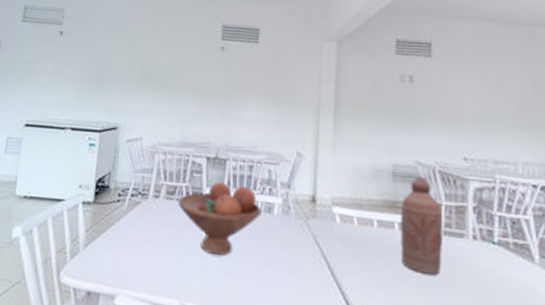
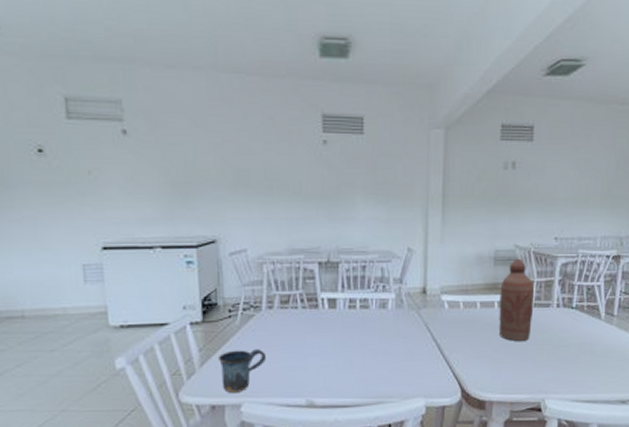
mug: none [101,235,146,283] -> present [219,349,266,394]
fruit bowl: present [178,181,262,256] -> none [293,285,376,354]

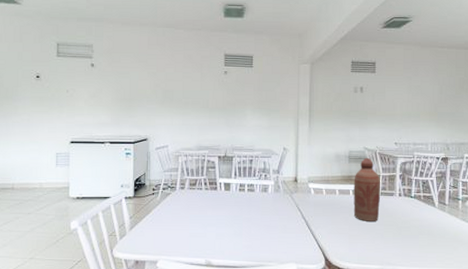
mug: present [219,349,266,394] -> none [143,219,177,252]

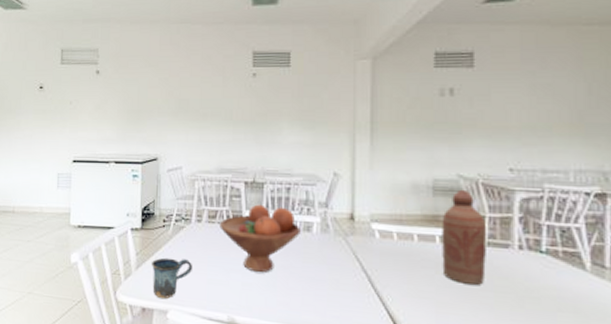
mug: none [143,219,177,252] -> present [152,257,192,300]
fruit bowl: none [199,173,260,225] -> present [219,204,301,273]

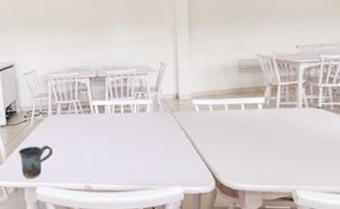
fruit bowl: present [219,204,301,273] -> none [71,94,137,149]
bottle: present [442,189,487,285] -> none [246,65,280,138]

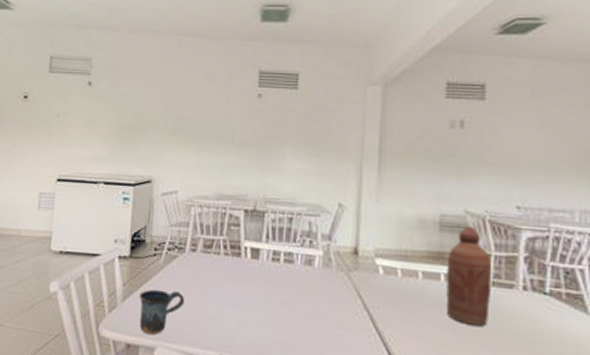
bottle: none [246,65,280,138] -> present [446,226,493,326]

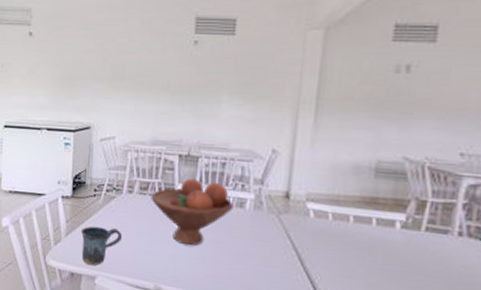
fruit bowl: none [215,234,302,309] -> present [151,178,233,246]
bottle: present [446,226,493,326] -> none [375,172,428,269]

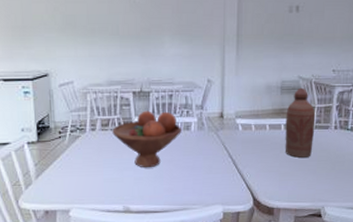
mug: present [81,226,122,266] -> none [51,164,90,201]
bottle: none [375,172,428,269] -> present [285,87,316,158]

